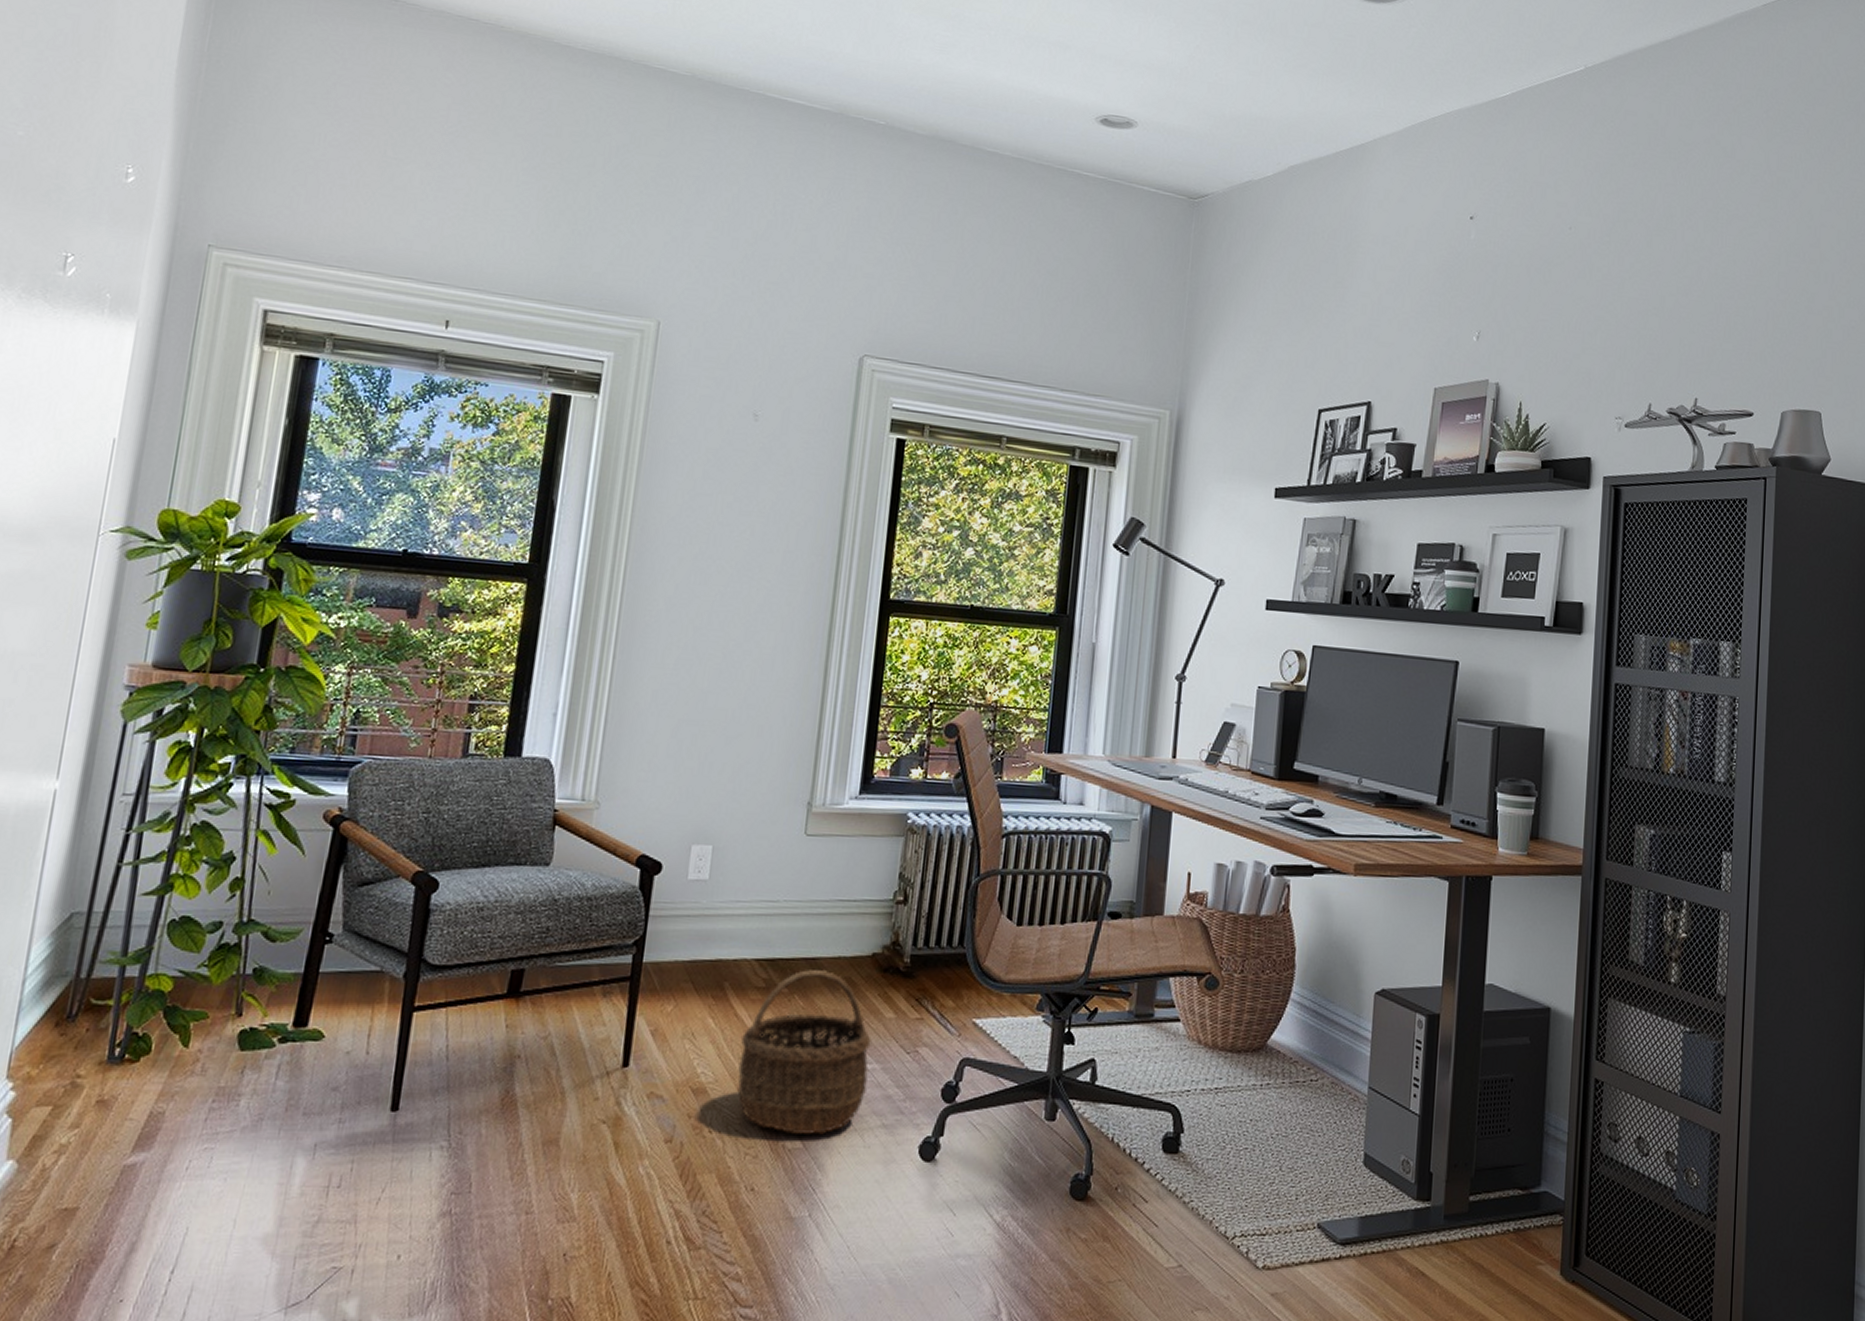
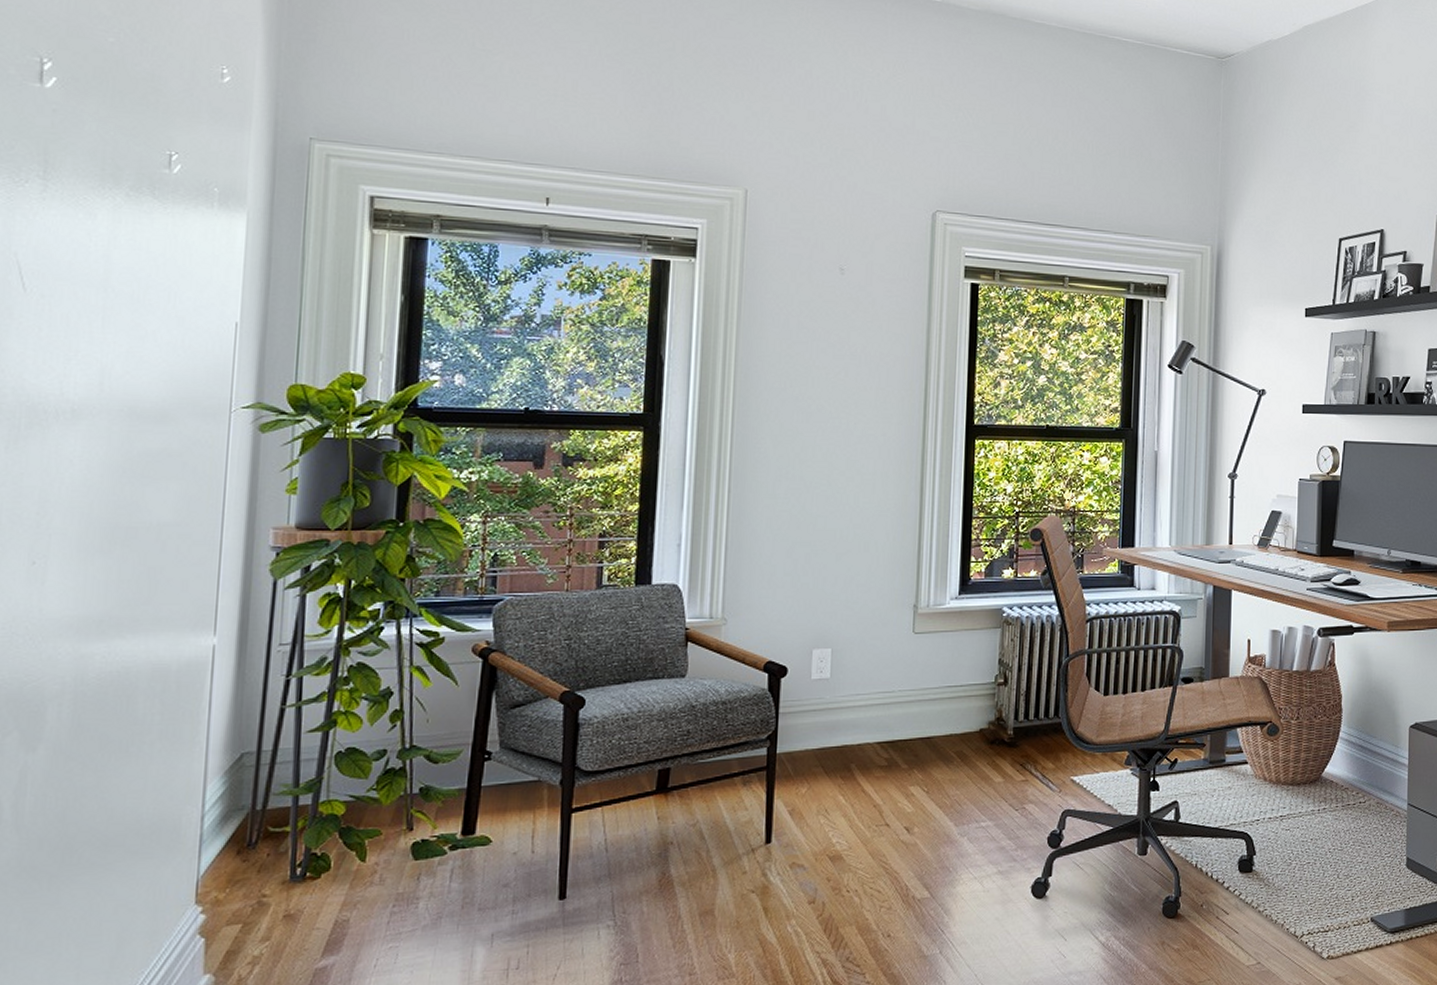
wicker basket: present [738,970,871,1135] -> none [869,747,984,886]

